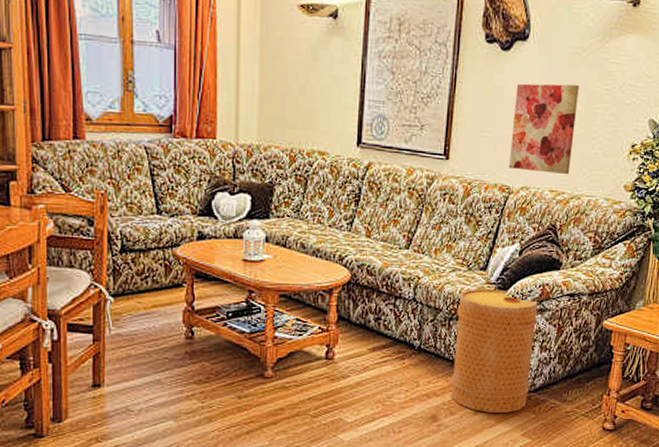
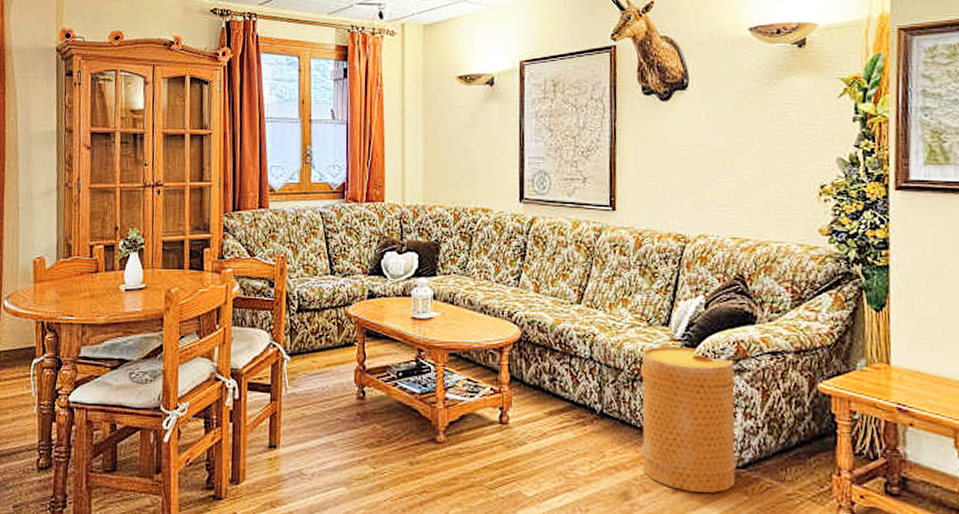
wall art: present [508,83,579,175] -> none [680,129,752,221]

